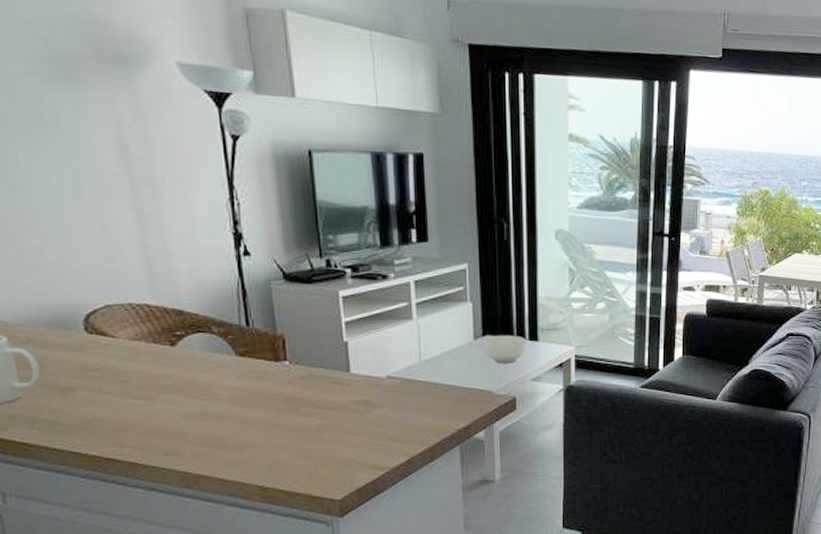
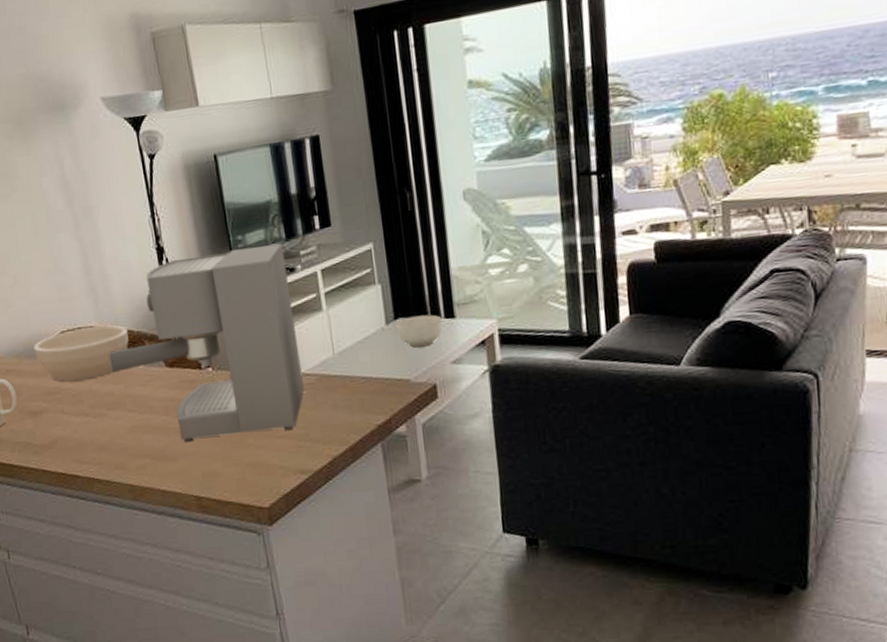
bowl: none [66,304,193,359] -> present [33,325,129,382]
coffee maker: none [165,248,387,432] -> present [108,243,304,442]

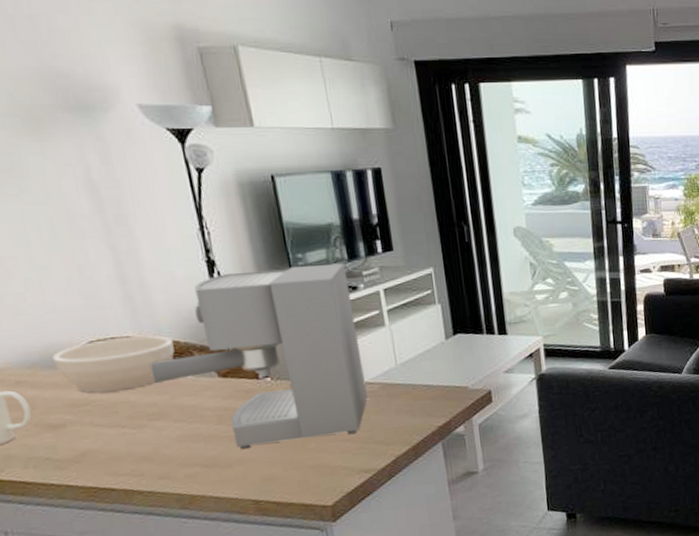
bowl: present [395,314,443,348] -> none [454,331,496,360]

